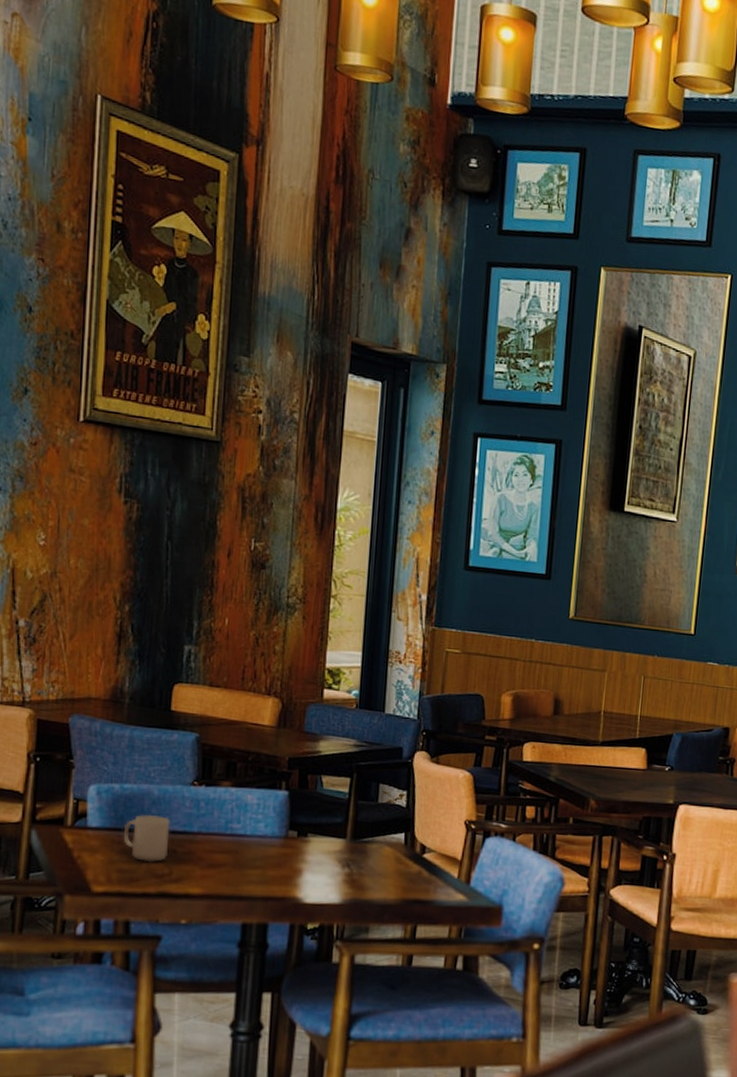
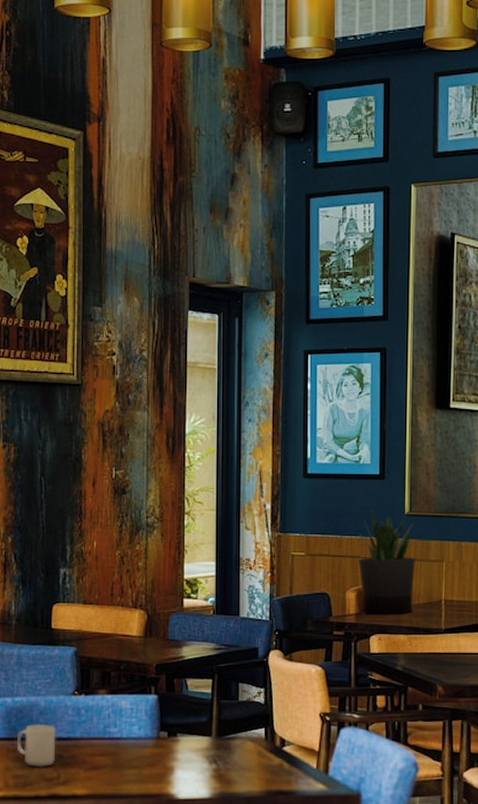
planter: none [517,609,577,724] -> present [358,508,415,616]

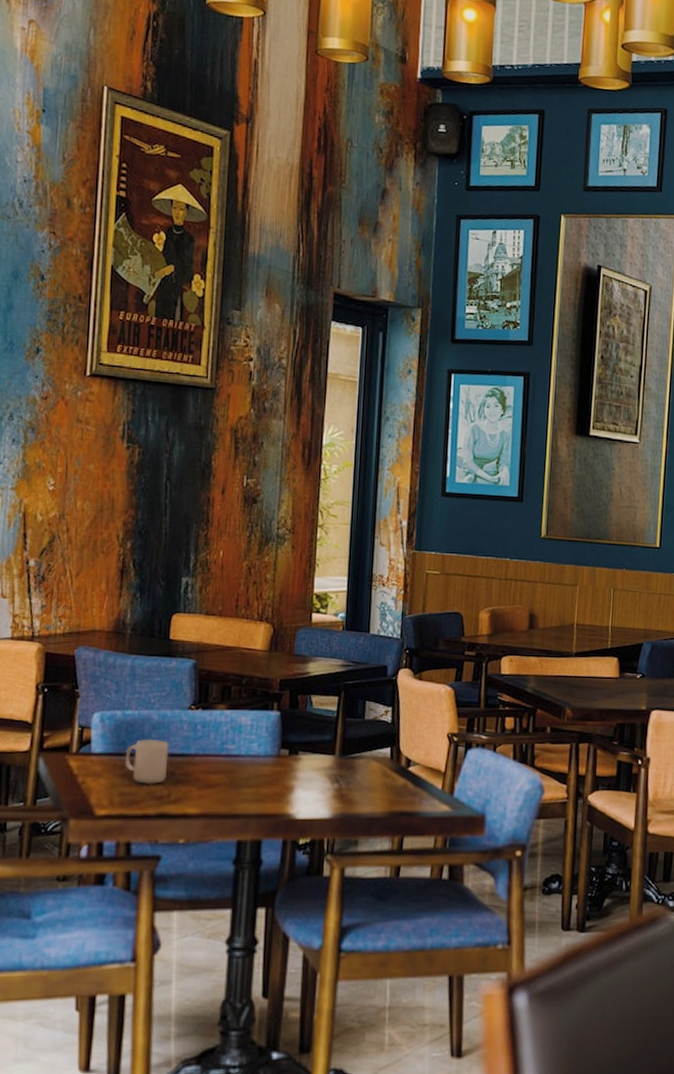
planter: present [358,508,415,616] -> none [493,529,550,638]

